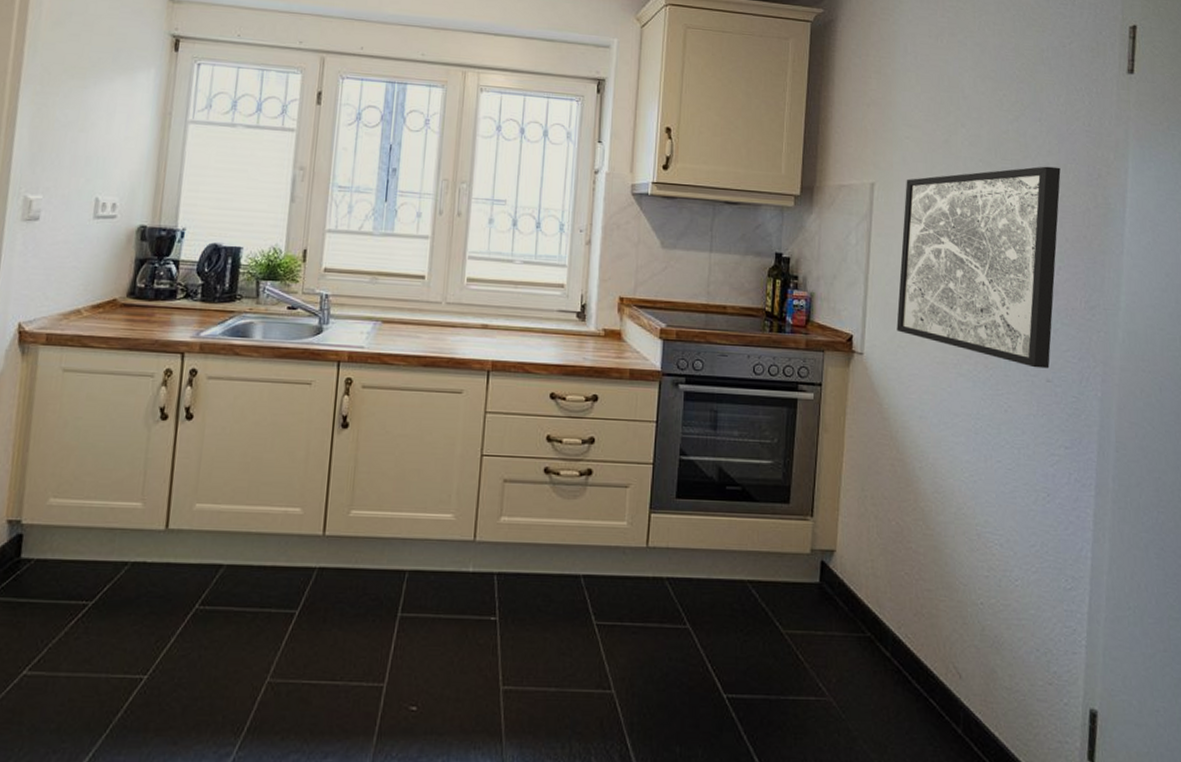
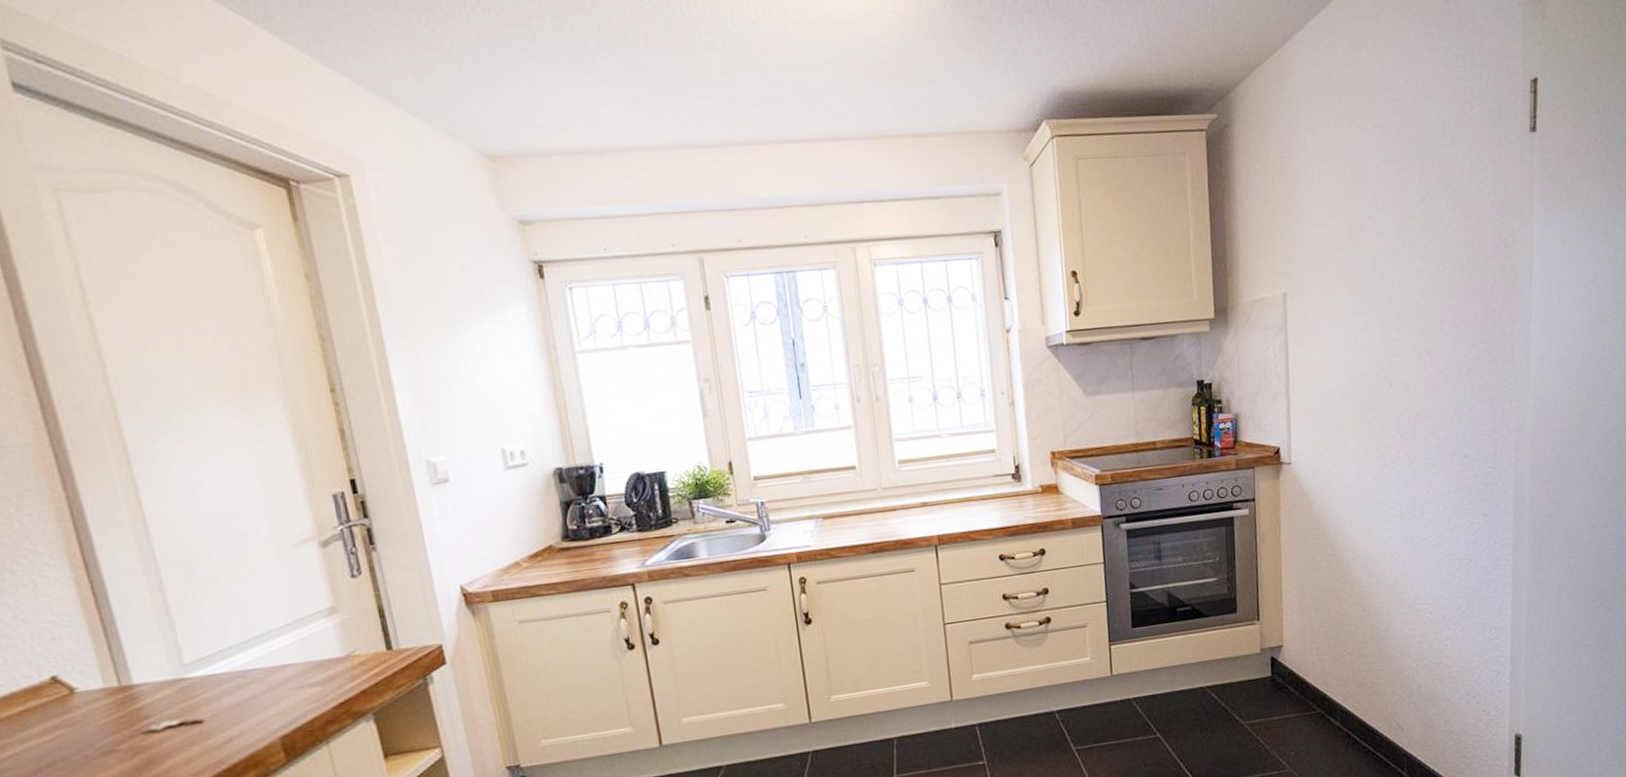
wall art: present [896,166,1061,369] -> none [1317,244,1469,447]

